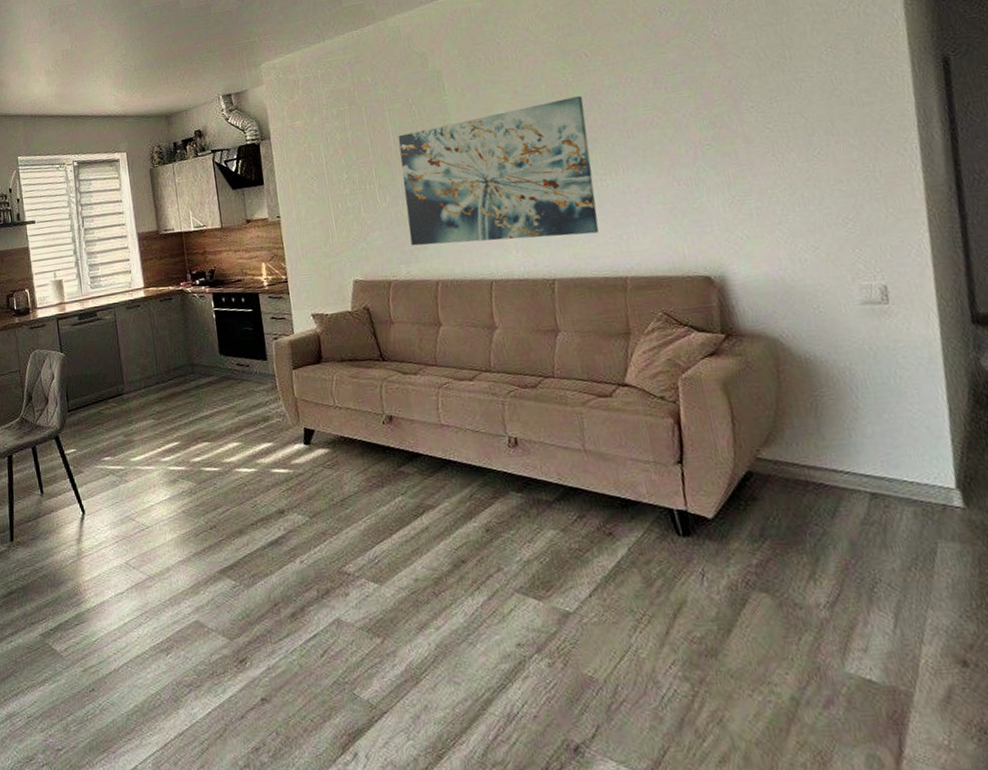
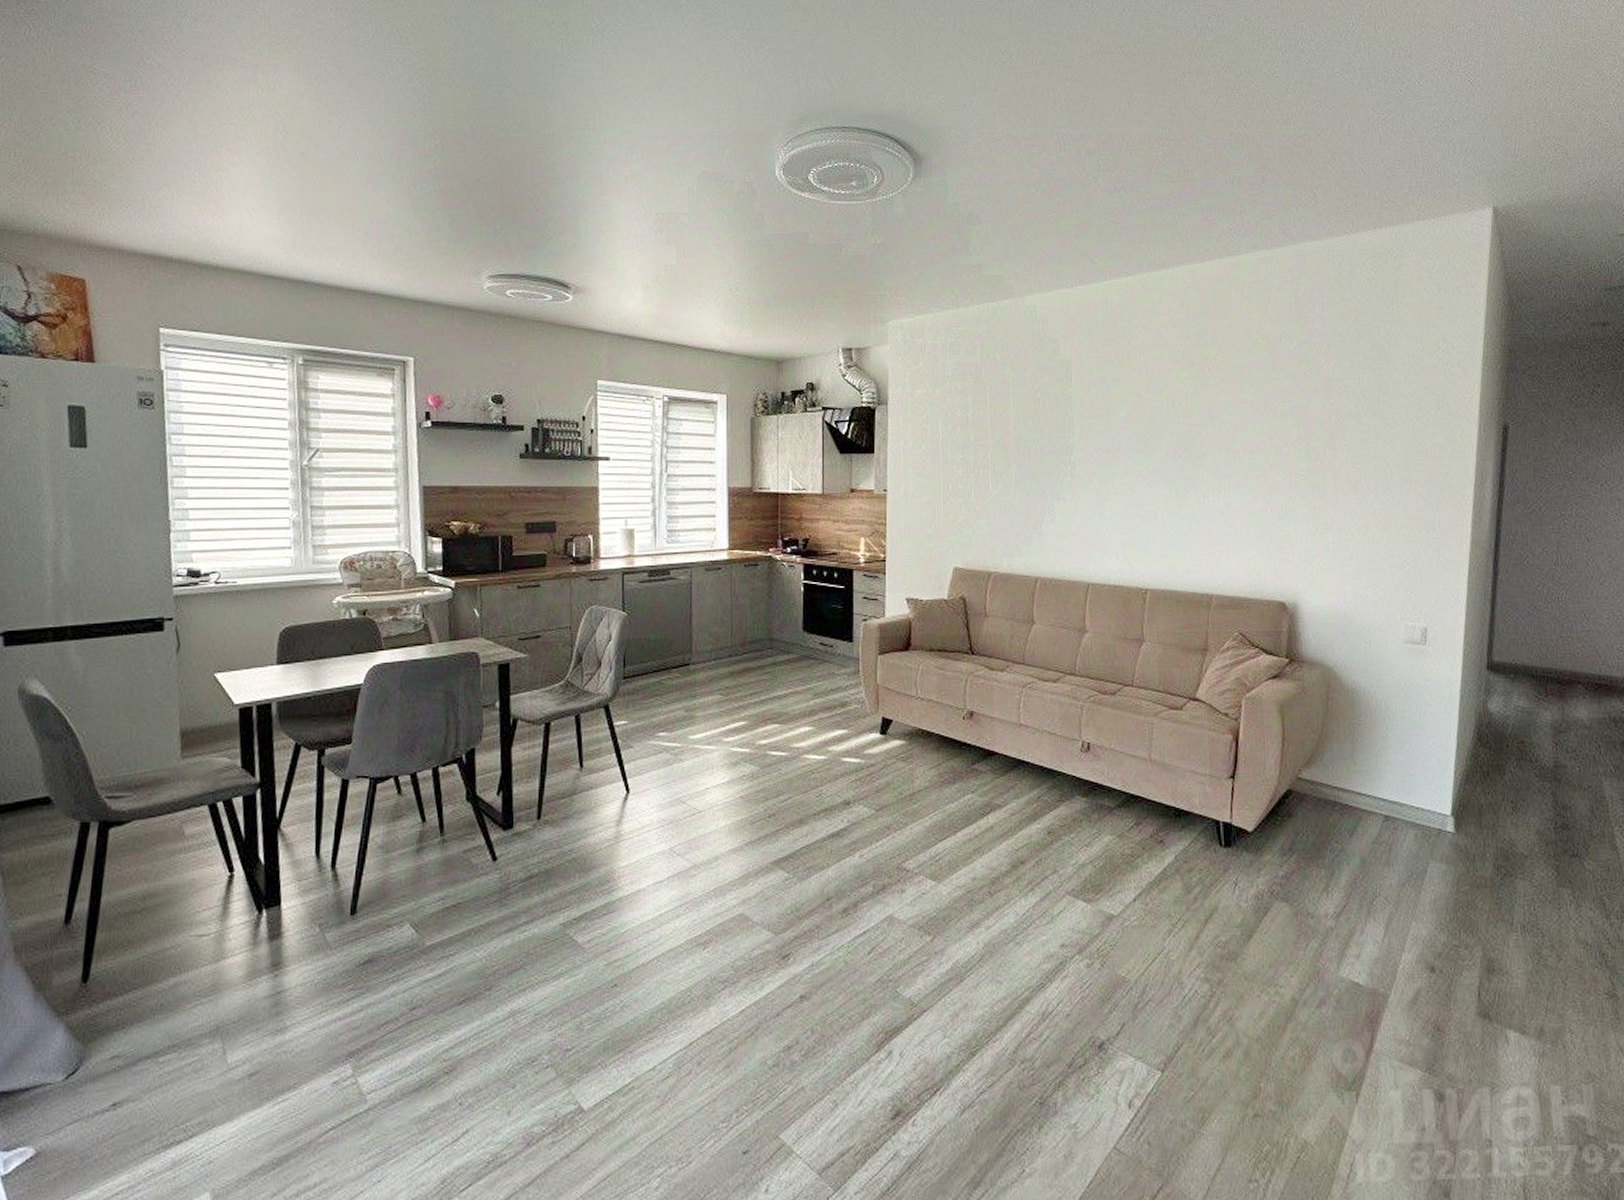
wall art: present [398,96,600,246] -> none [1016,409,1199,548]

